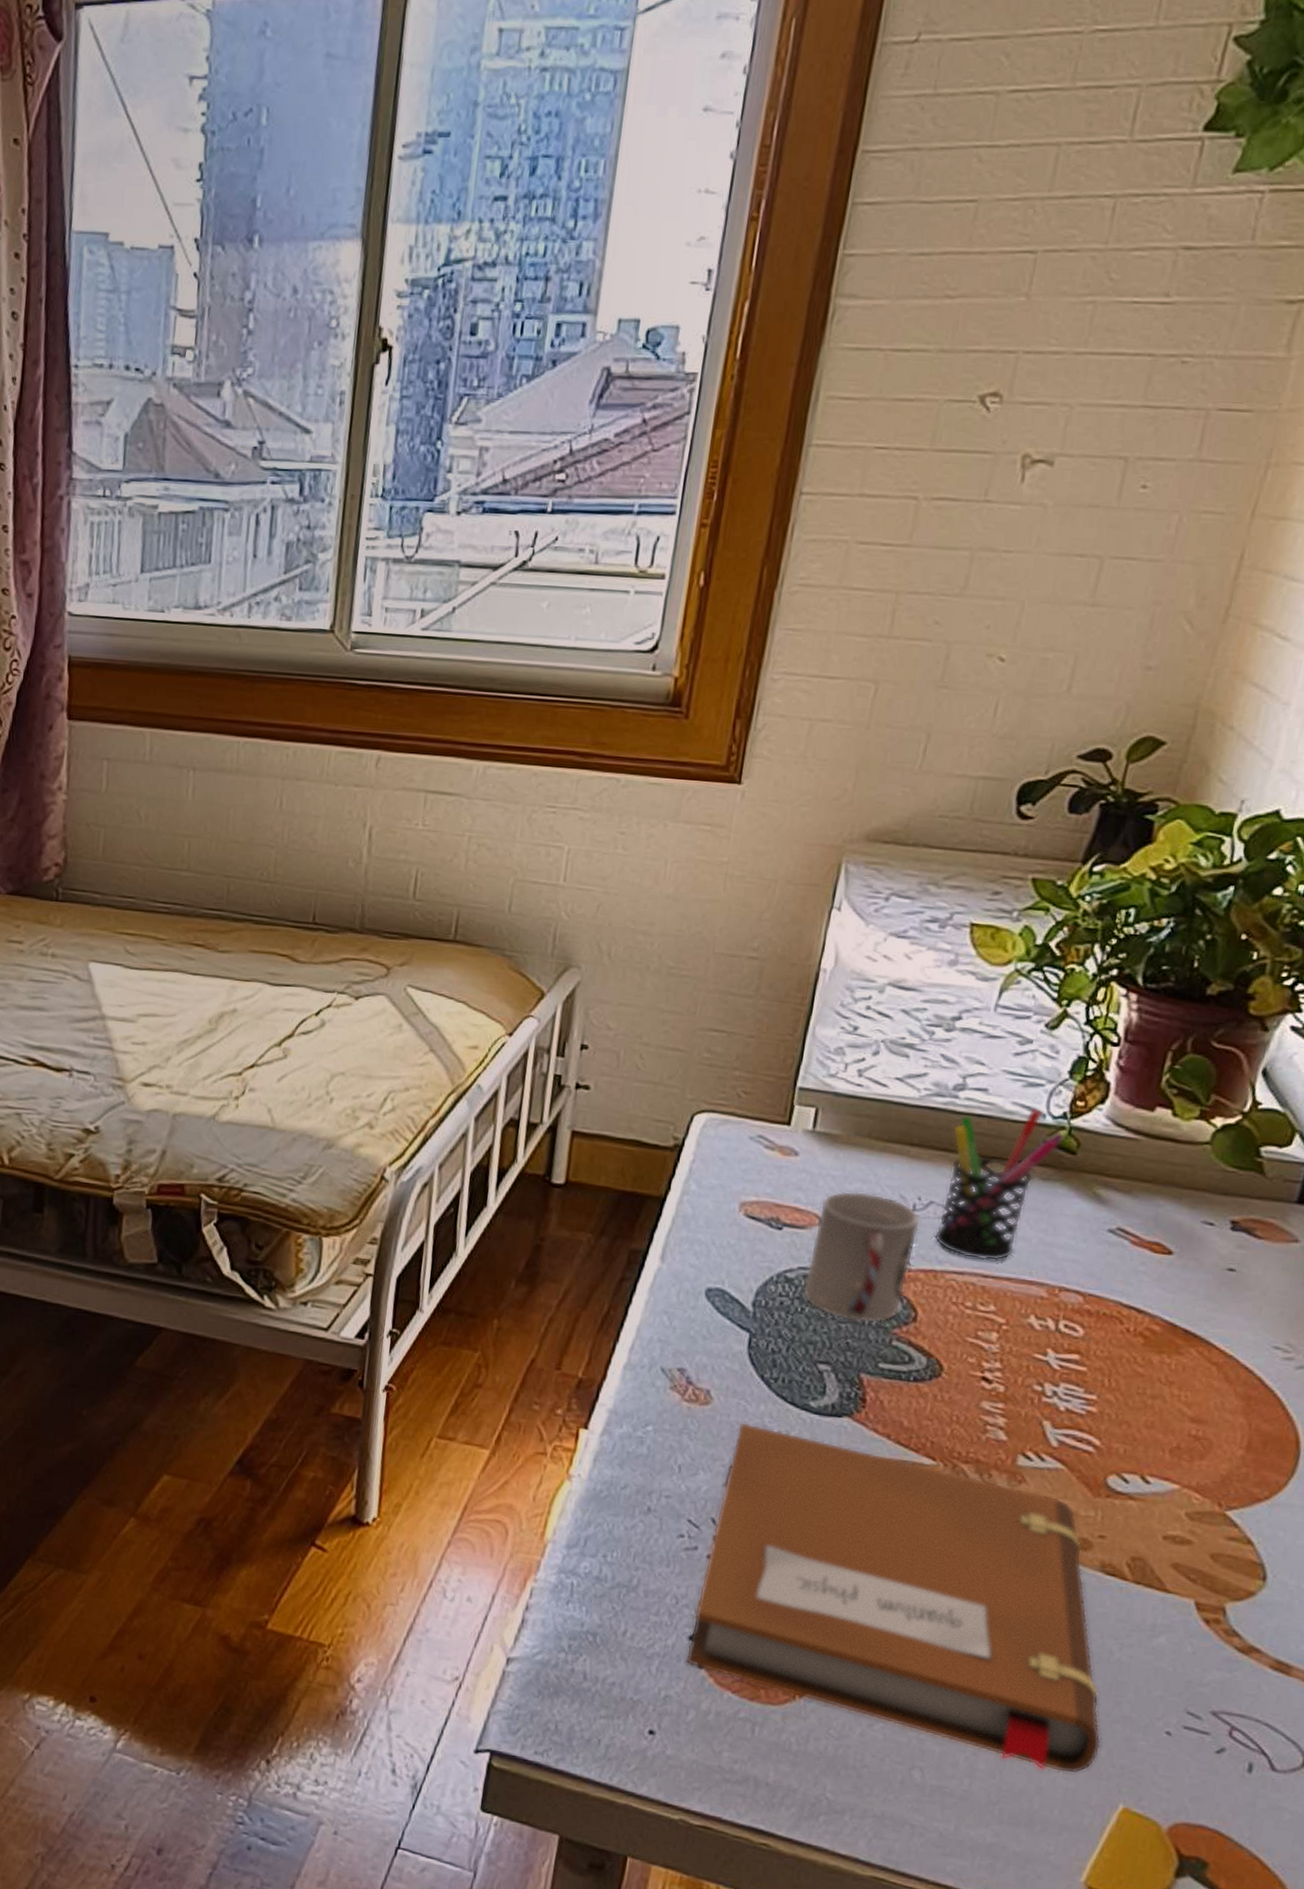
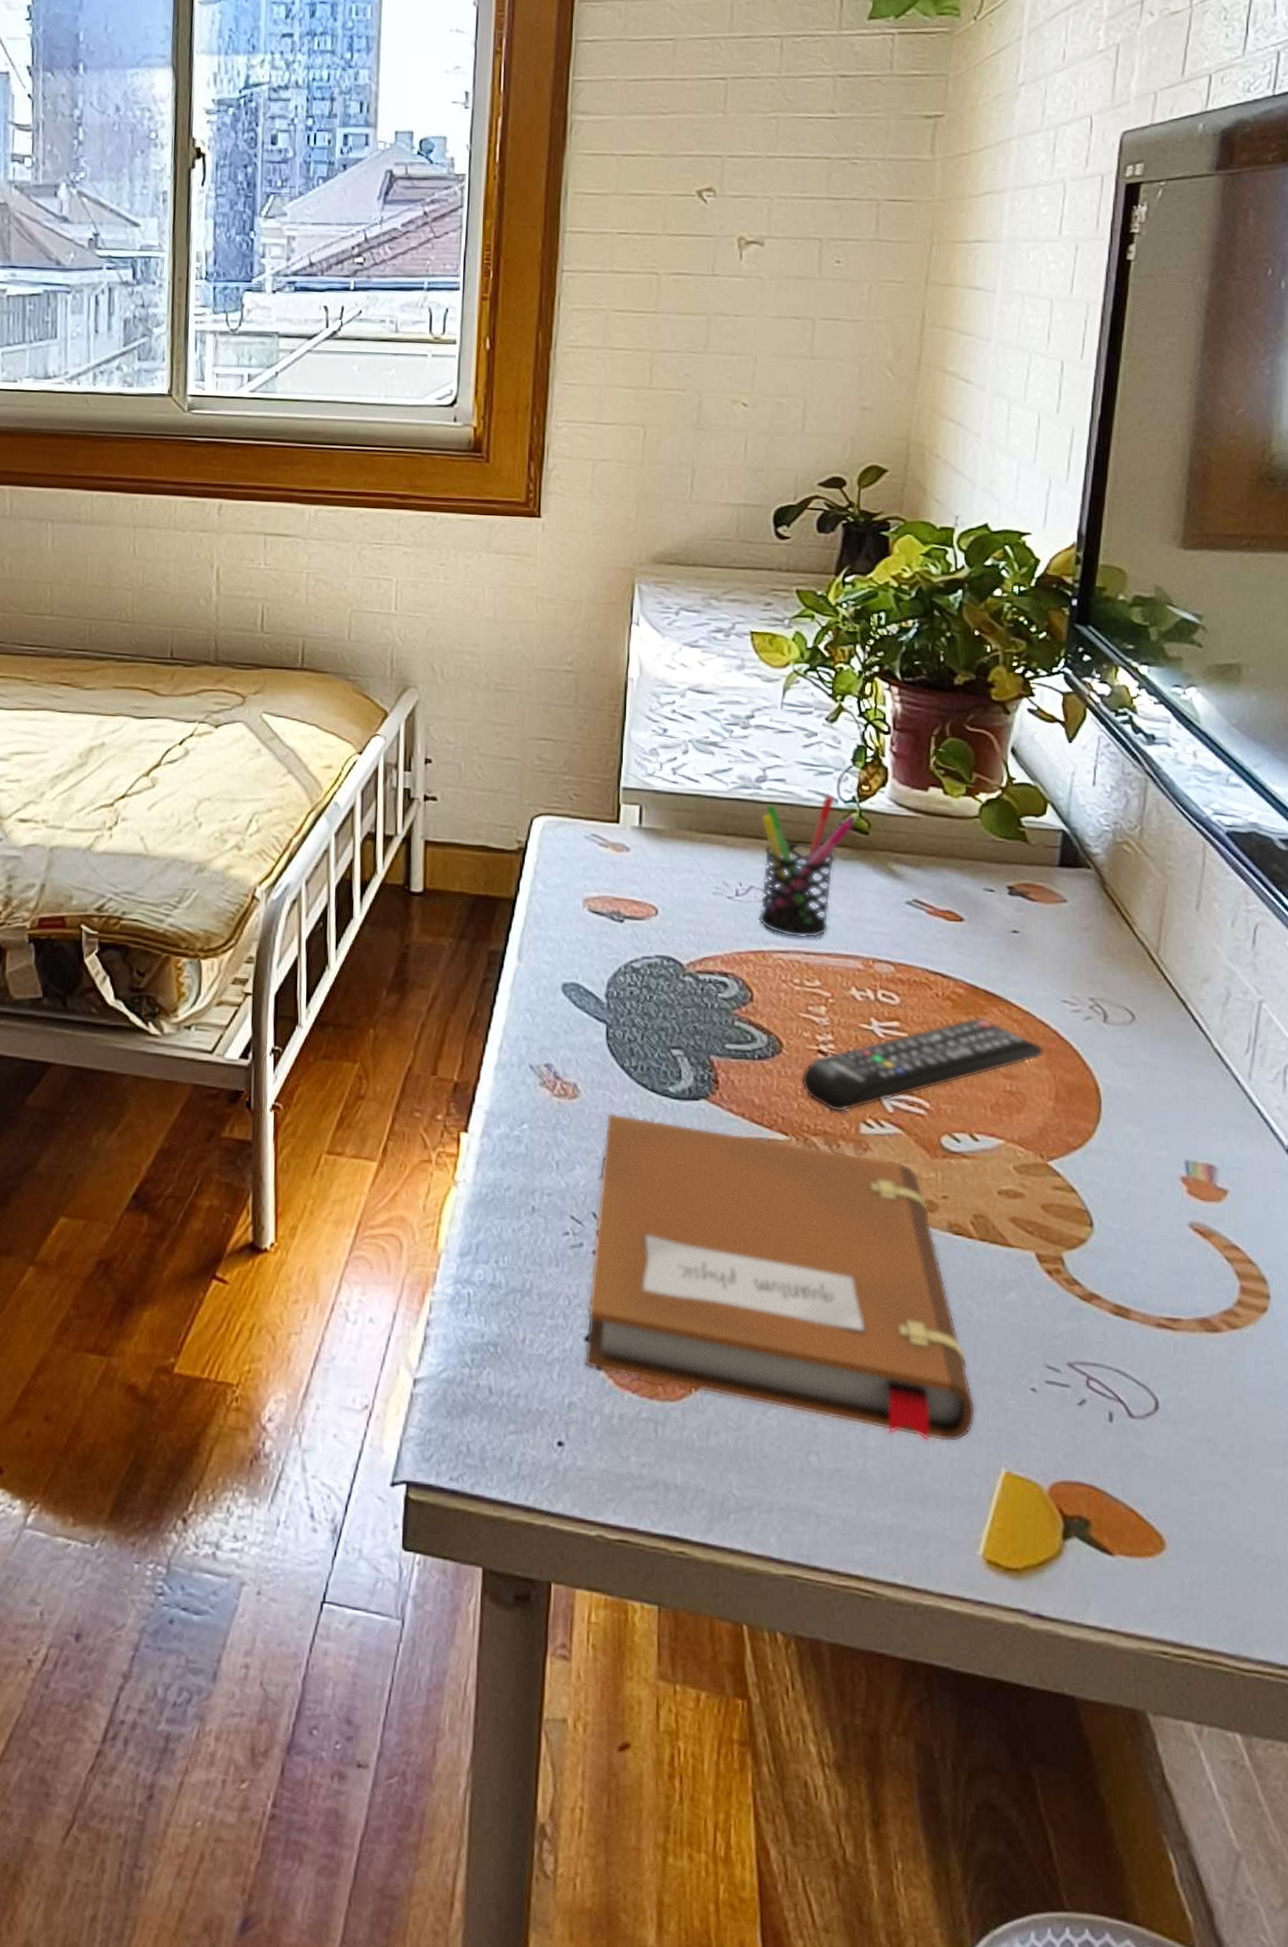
cup: present [802,1191,921,1324] -> none [648,880,745,1006]
remote control: none [957,1356,1243,1443] -> present [800,1017,1045,1113]

